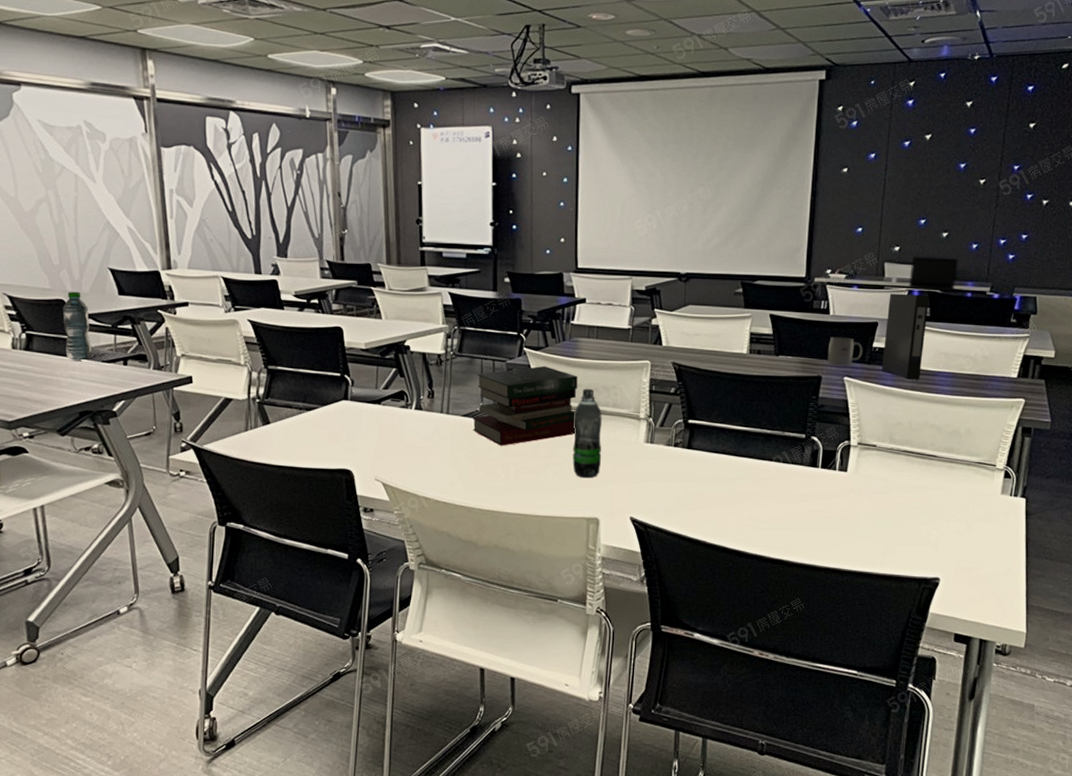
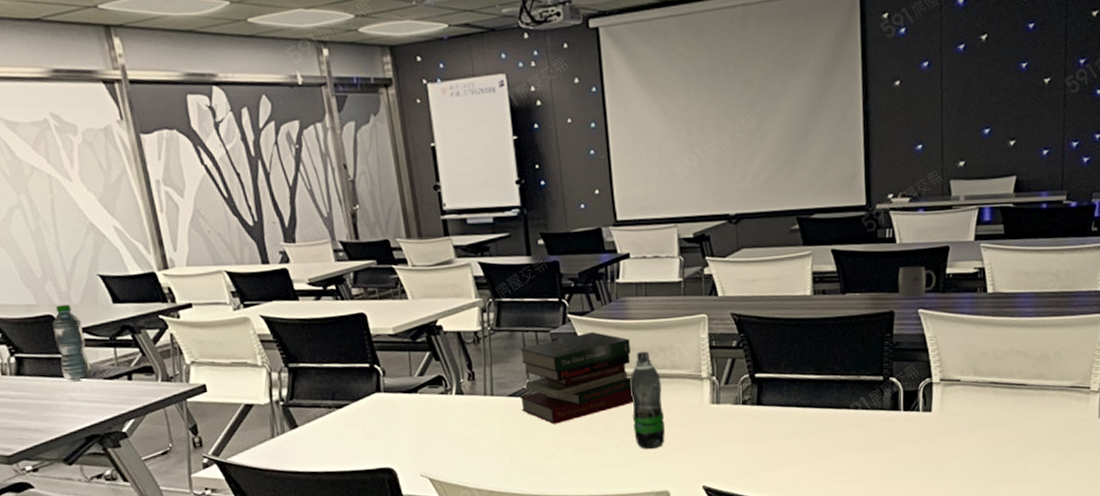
binder: present [881,293,930,380] -> none [957,211,1003,305]
laptop: present [908,256,969,293] -> none [977,167,1044,208]

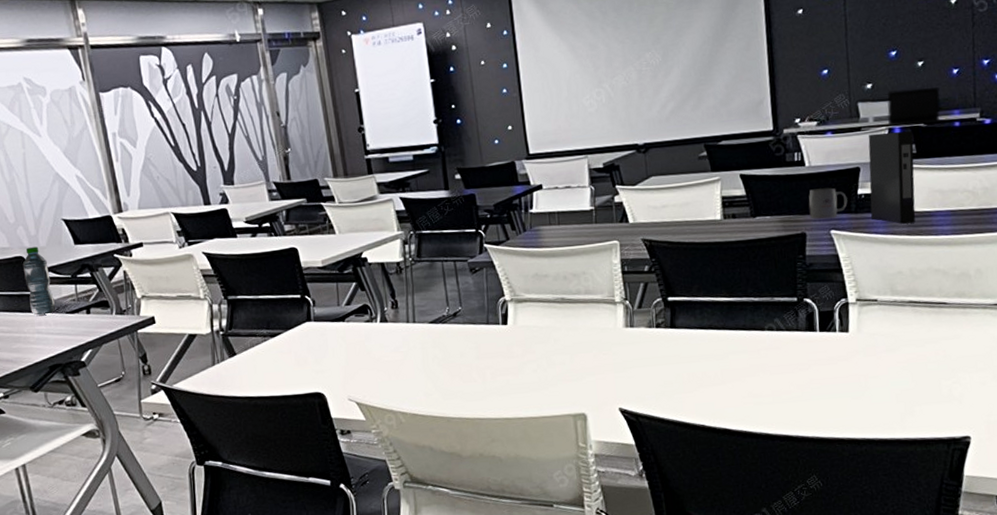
books: present [520,331,634,424] -> none [440,259,550,349]
bottle: present [630,351,666,450] -> none [545,277,581,373]
binder: none [957,211,1003,305] -> present [868,131,916,224]
laptop: none [977,167,1044,208] -> present [887,87,957,128]

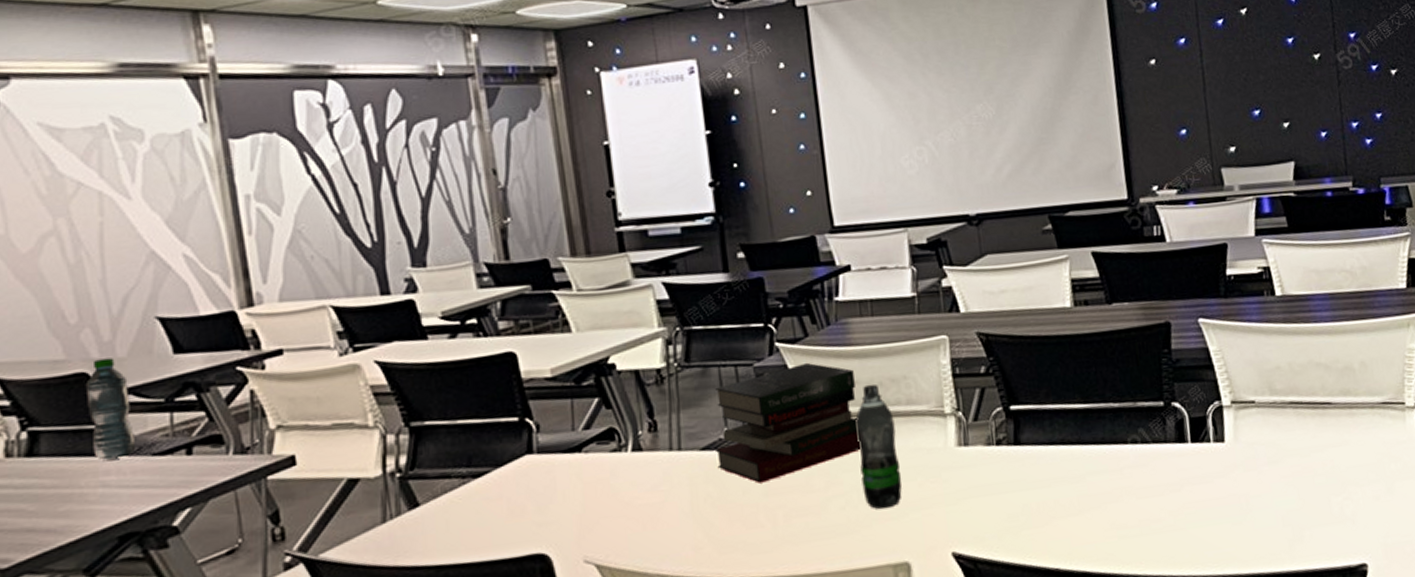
books: none [440,259,550,349] -> present [715,362,862,483]
bottle: none [545,277,581,373] -> present [855,384,902,509]
mug: present [808,187,848,220] -> none [1171,267,1216,306]
binder: present [868,131,916,224] -> none [1234,201,1292,310]
laptop: present [887,87,957,128] -> none [1253,151,1328,198]

